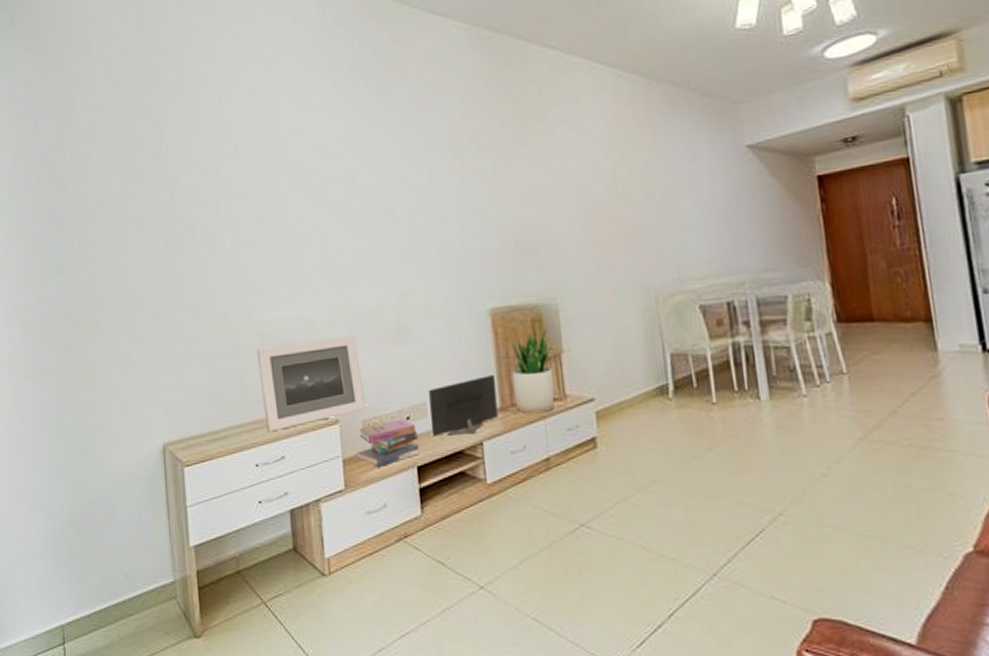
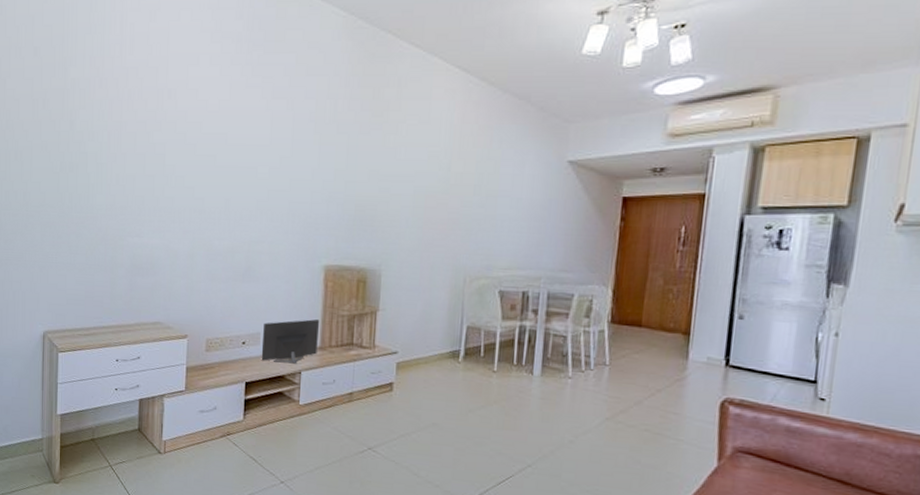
picture frame: present [257,336,366,432] -> none [127,267,211,336]
books: present [356,419,421,467] -> none [198,342,250,378]
planter: present [512,328,555,414] -> none [332,288,370,357]

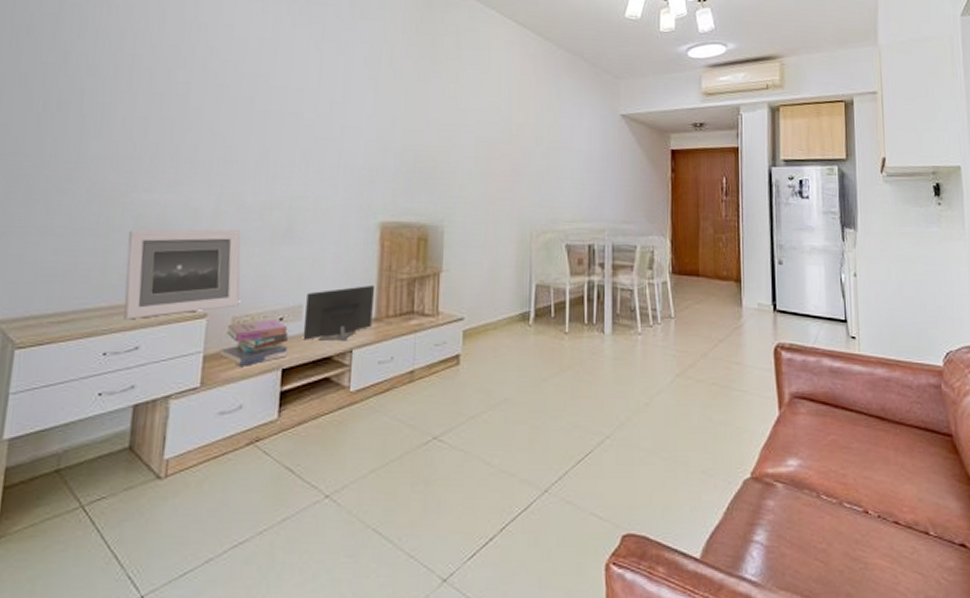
picture frame: none [127,267,211,336] -> present [124,229,241,320]
books: none [198,342,250,378] -> present [219,319,288,366]

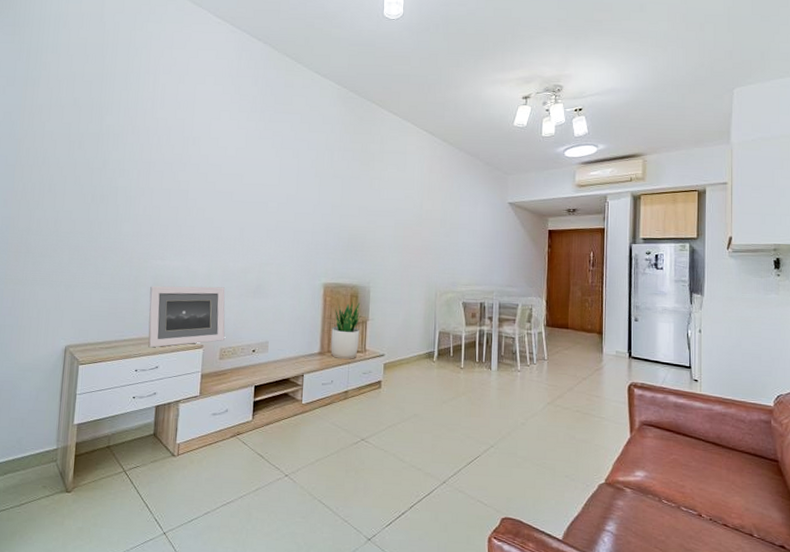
books: present [219,319,288,366] -> none [212,351,259,383]
television set: present [302,286,375,341] -> none [269,329,320,368]
planter: none [390,247,432,327] -> present [330,302,361,360]

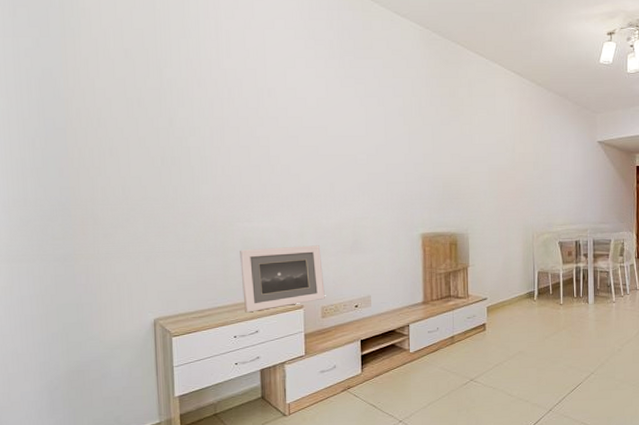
planter: present [330,302,361,360] -> none [433,250,462,307]

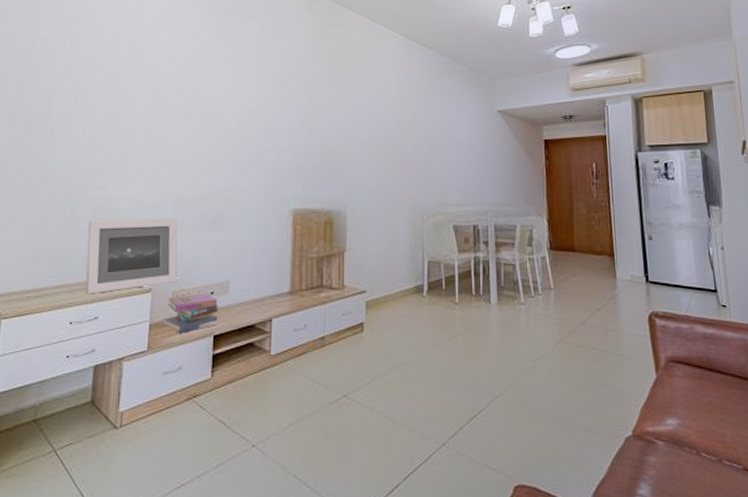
books: none [315,307,364,340] -> present [162,293,218,333]

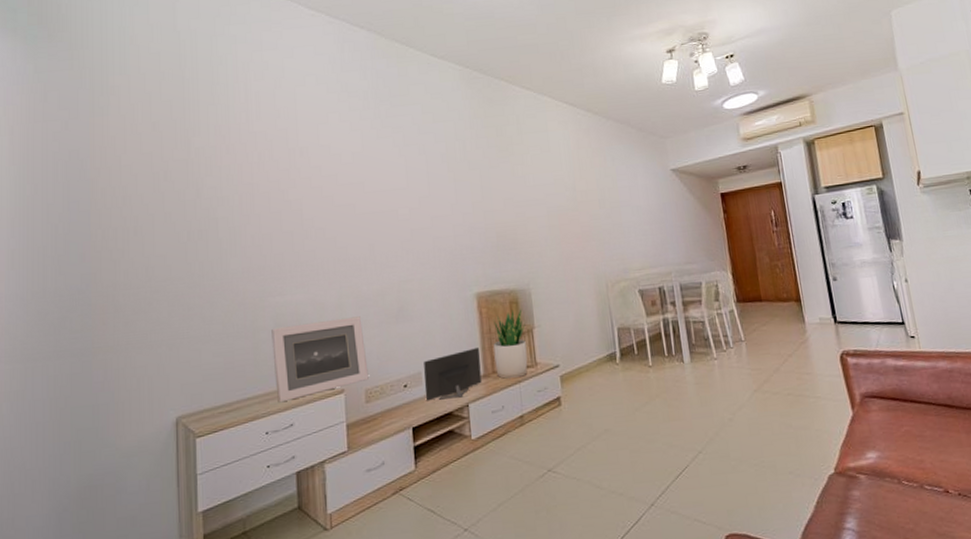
books: present [162,293,218,333] -> none [359,387,416,430]
television set: none [230,264,290,311] -> present [424,348,482,401]
planter: none [303,230,337,299] -> present [493,309,528,380]

